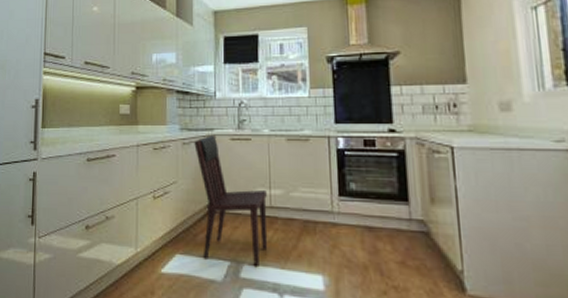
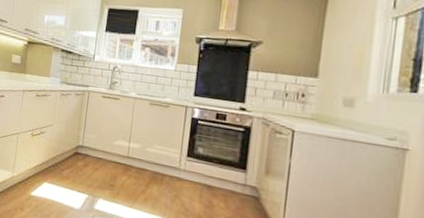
dining chair: present [194,134,268,268] -> none [66,90,126,204]

